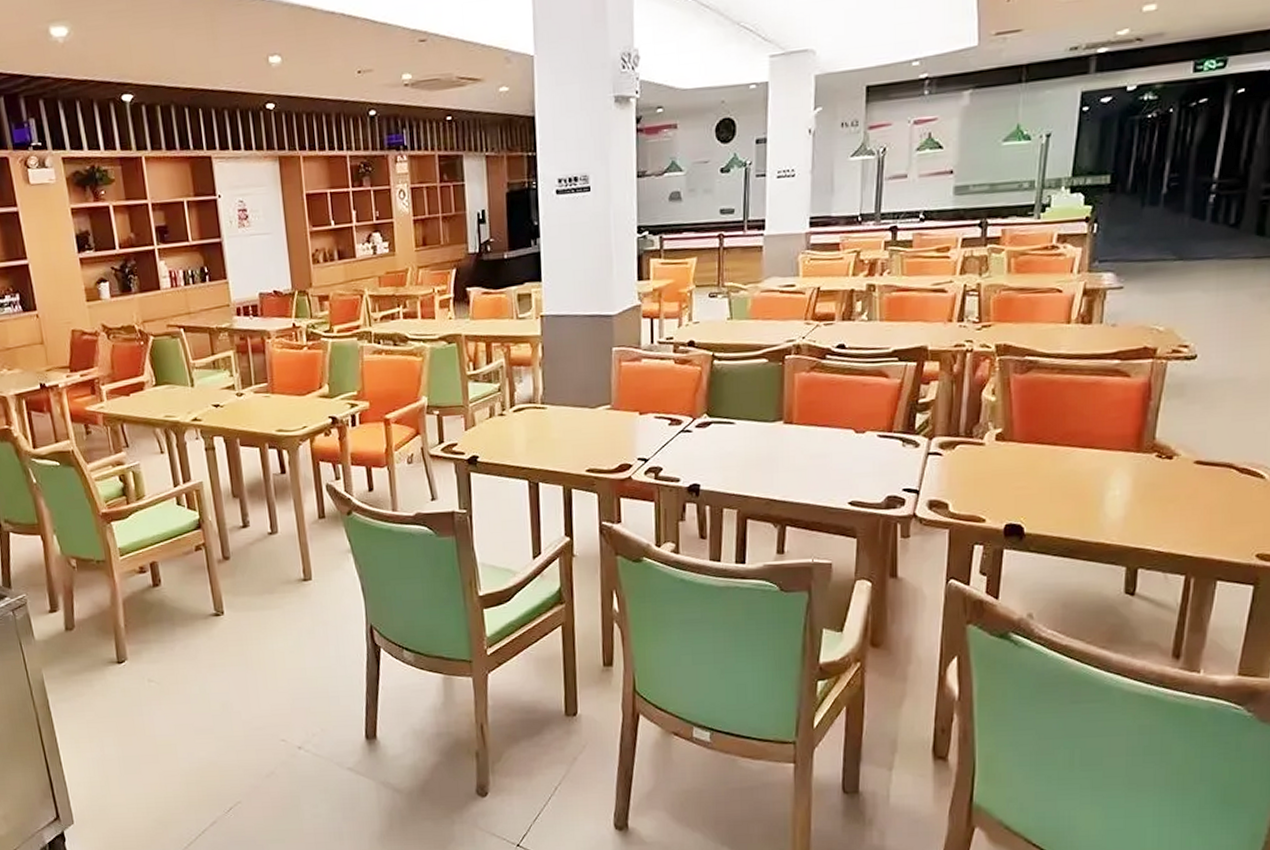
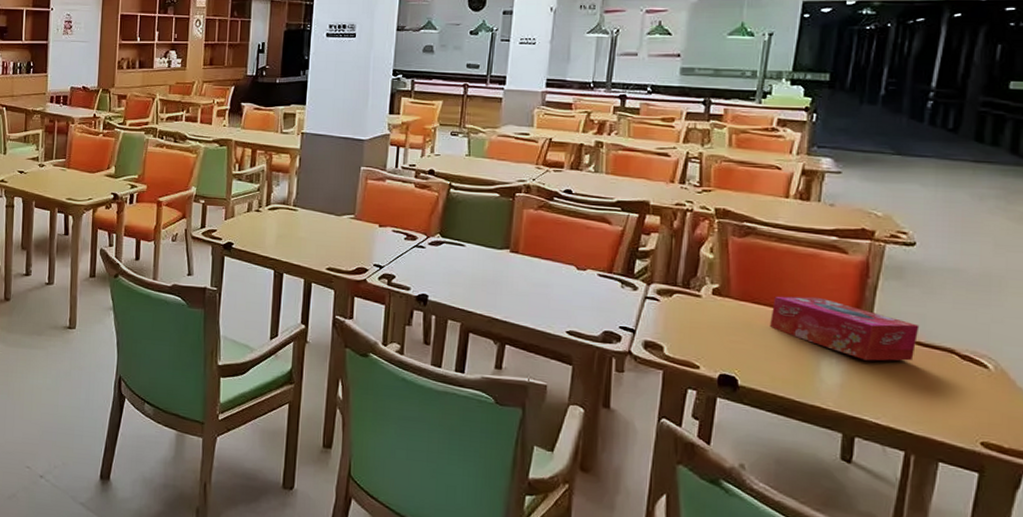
tissue box: none [1054,427,1200,488] -> present [770,296,920,361]

